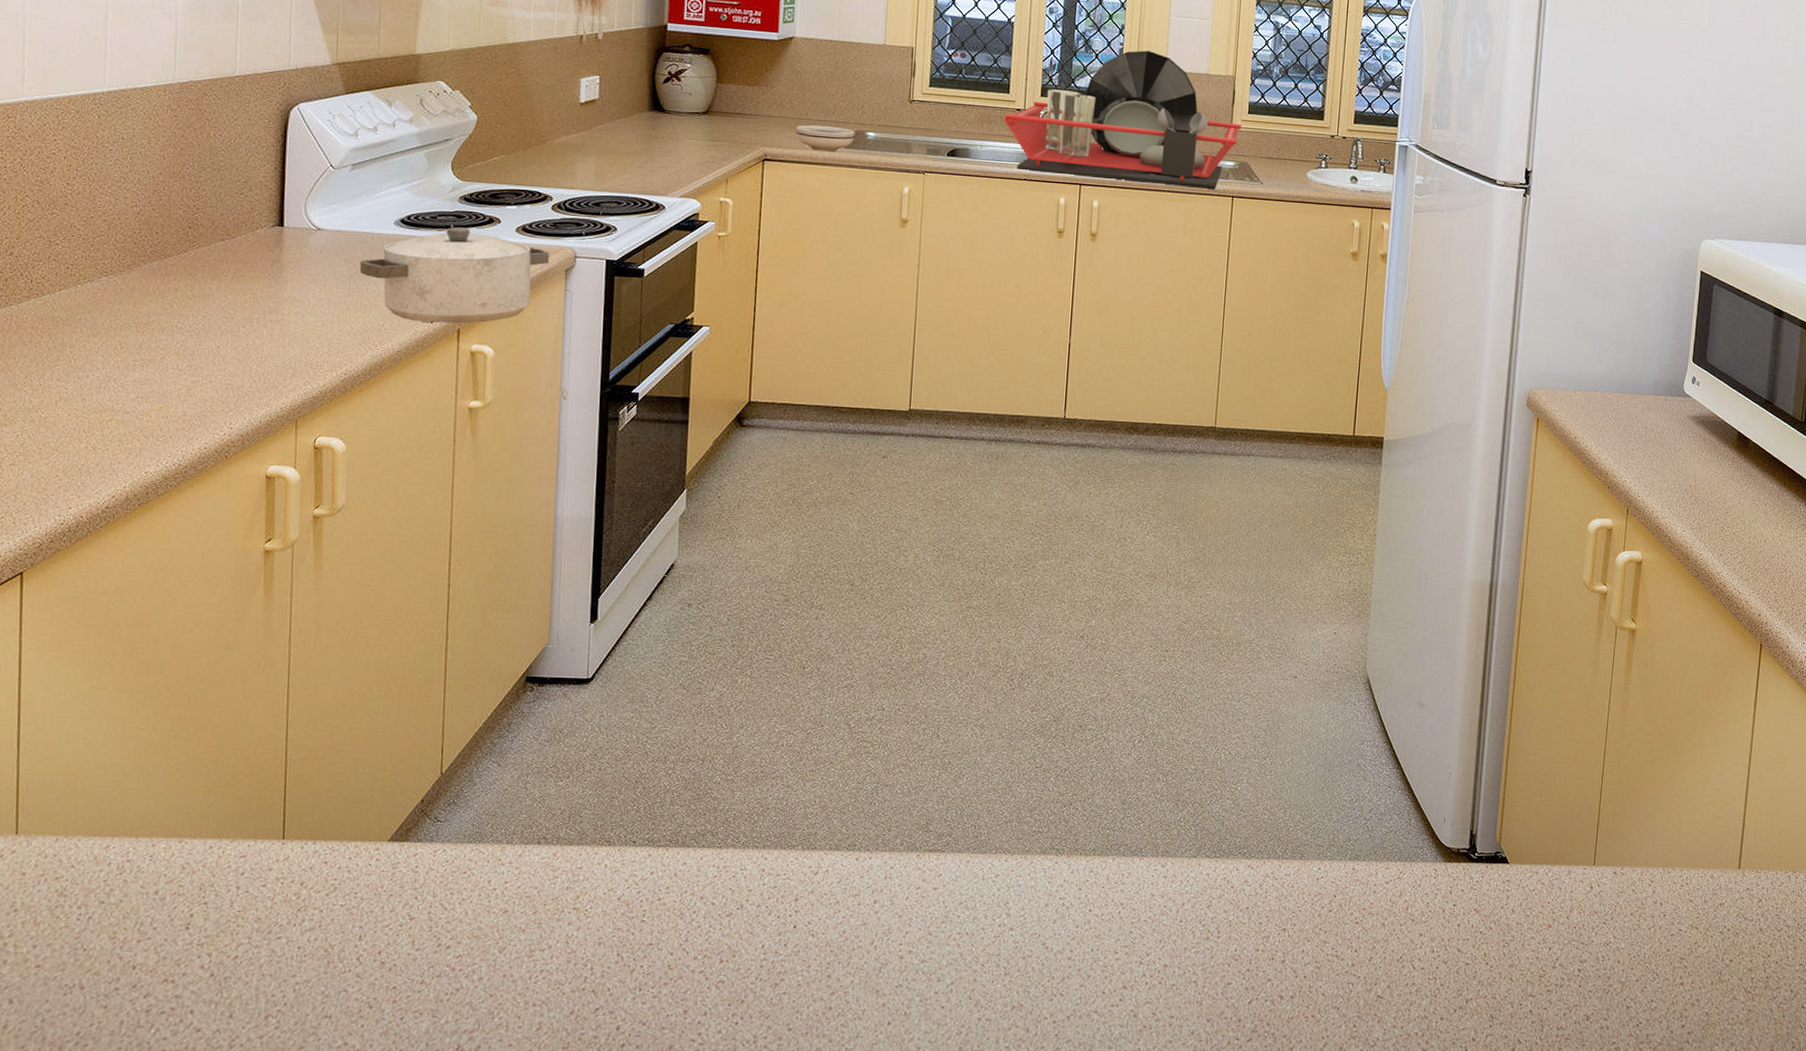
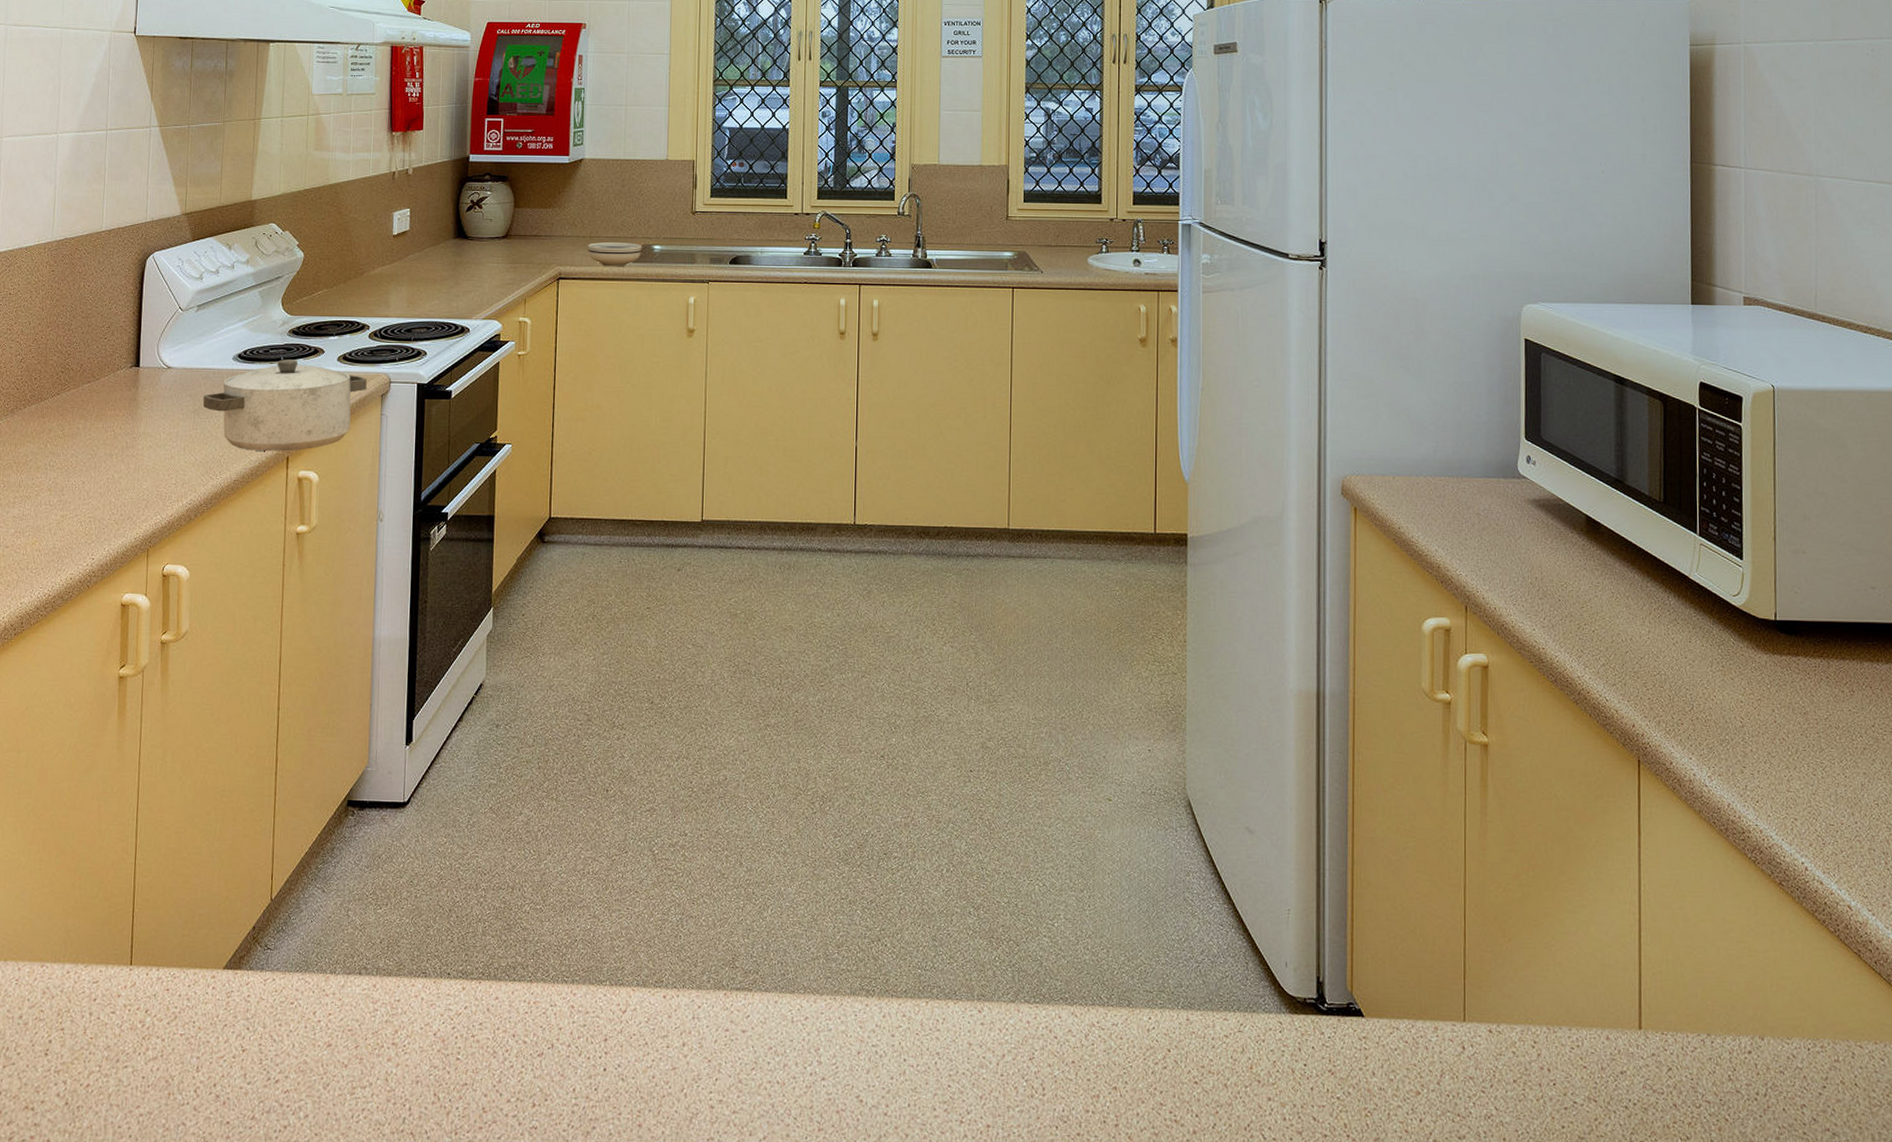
dish rack: present [1003,50,1241,189] -> none [782,146,1017,281]

